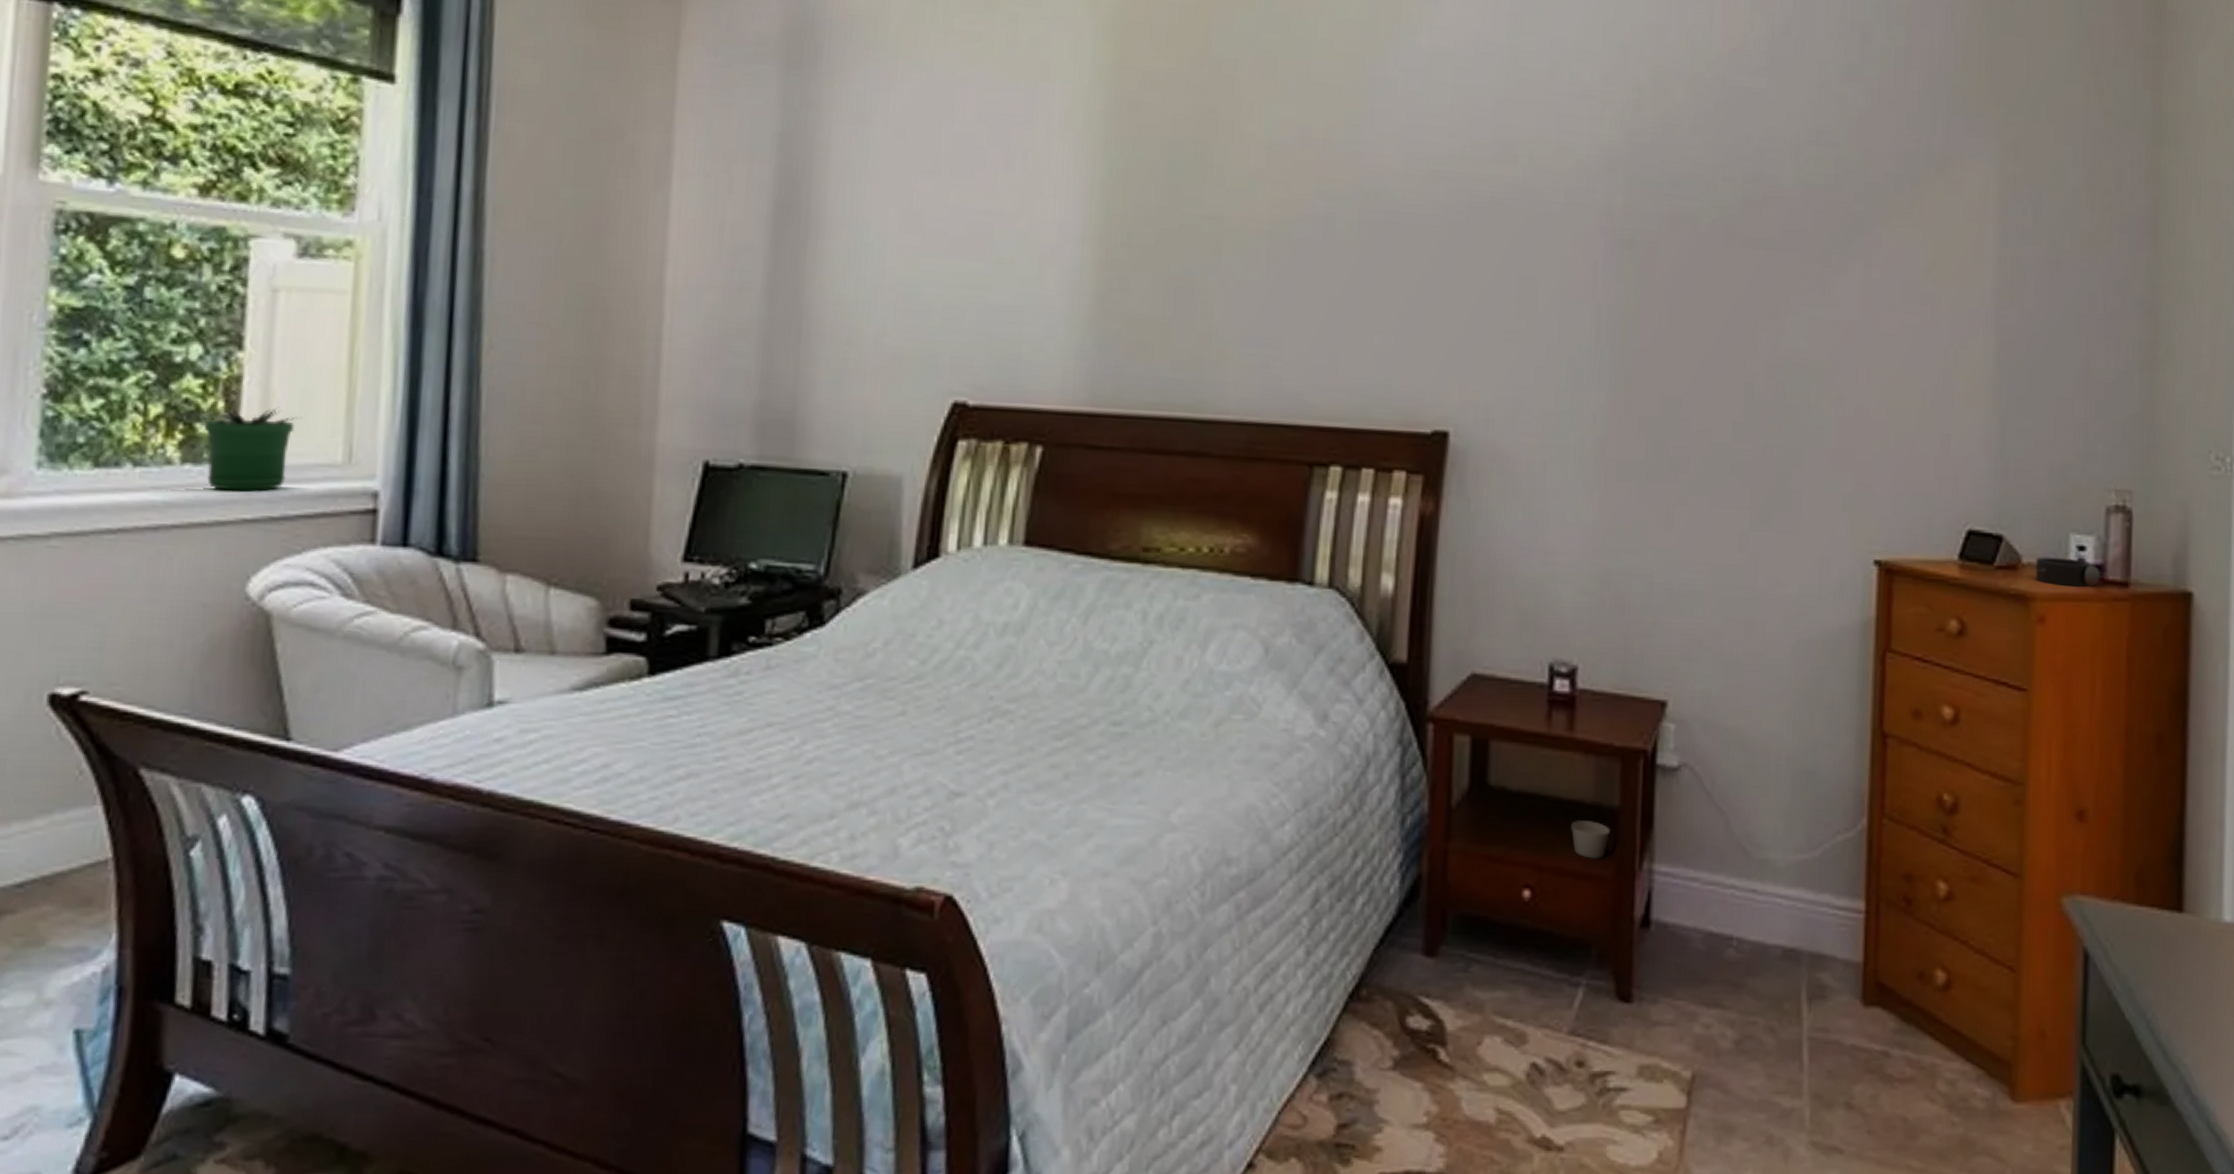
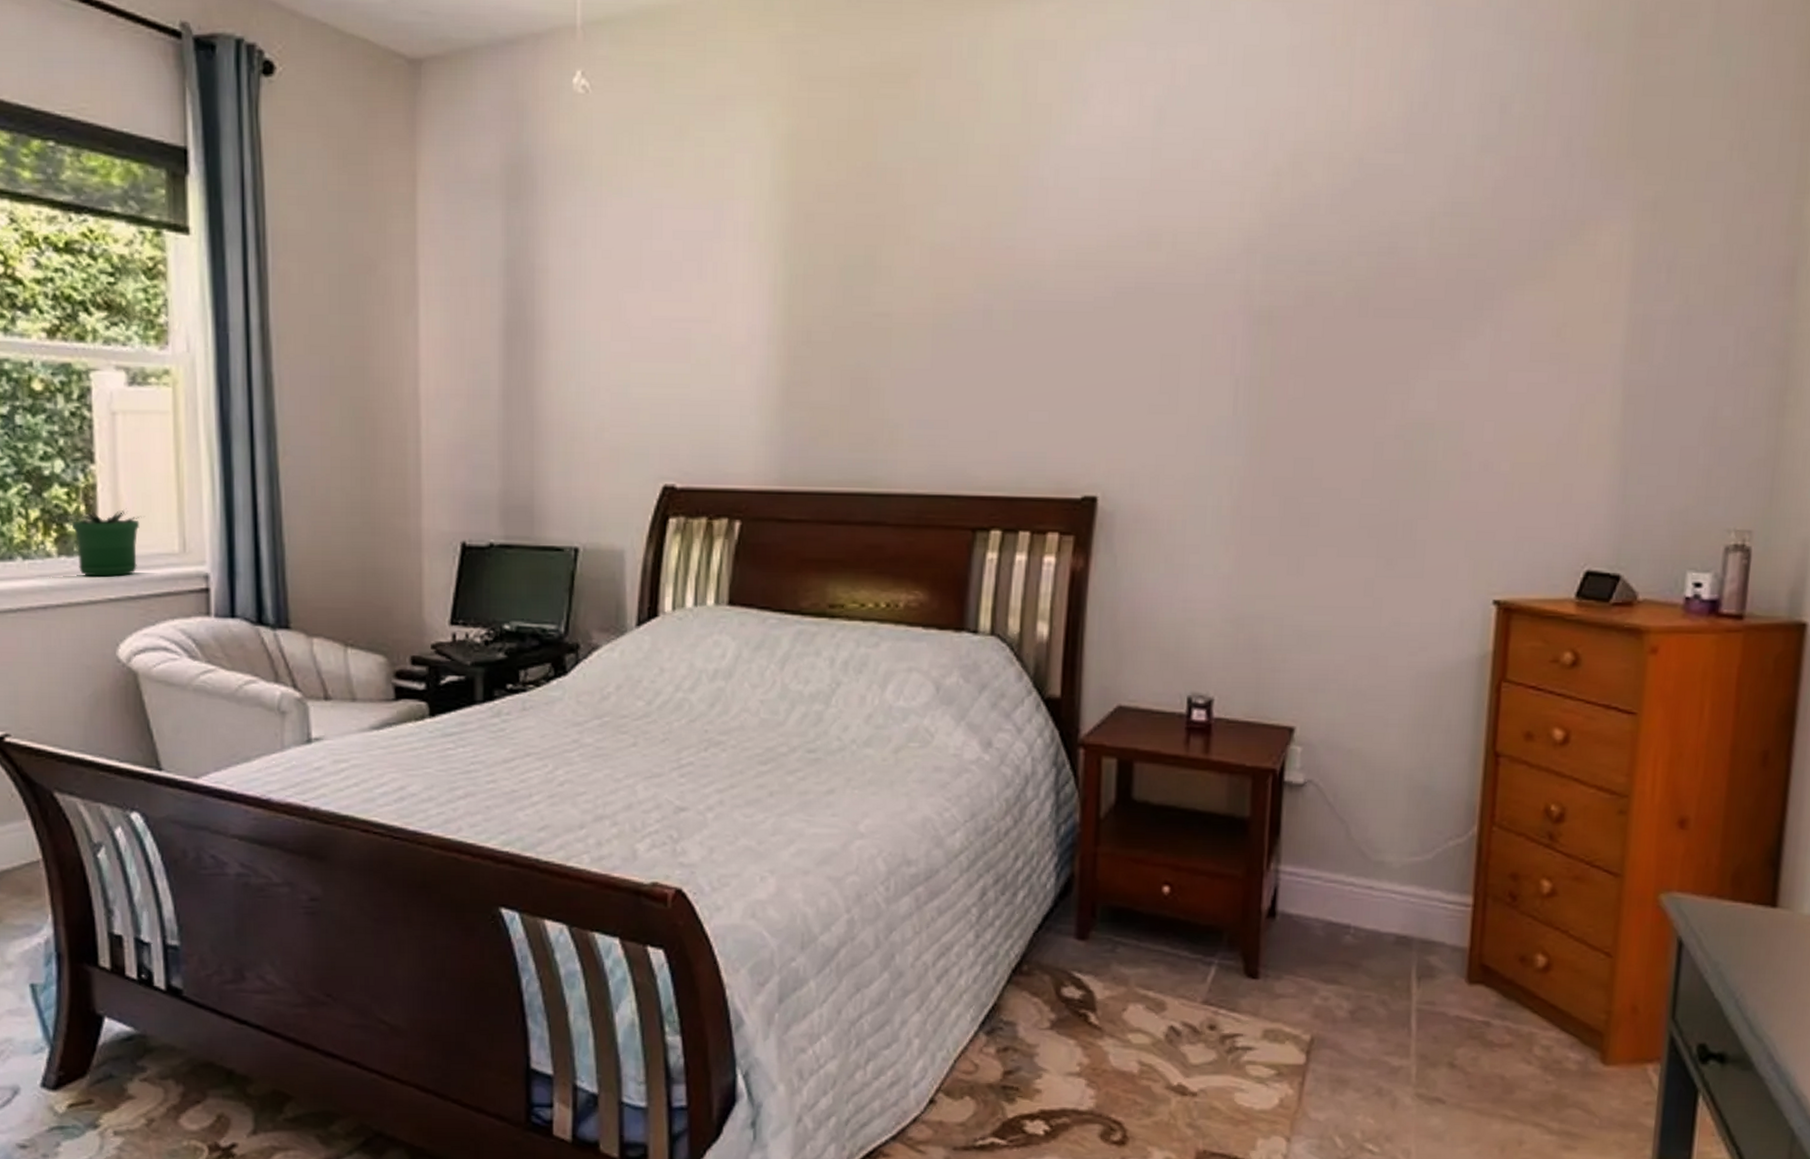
candle: present [1570,820,1610,859] -> none [1205,829,1241,861]
alarm clock: present [2028,556,2110,588] -> none [1644,593,1725,621]

